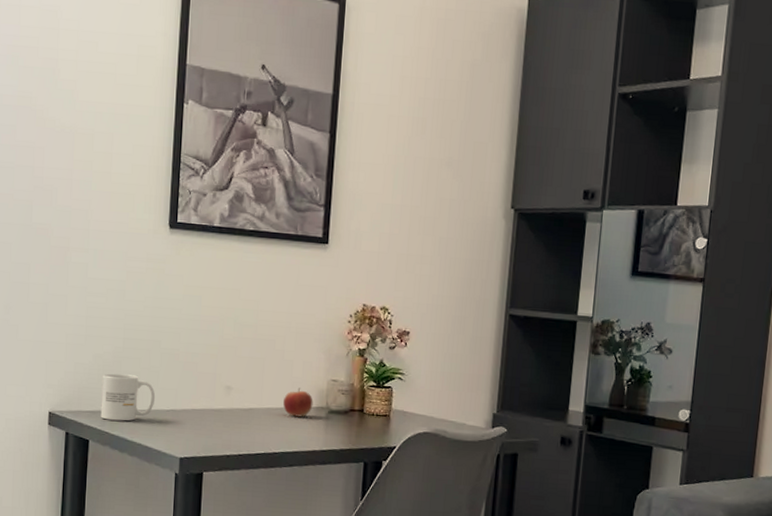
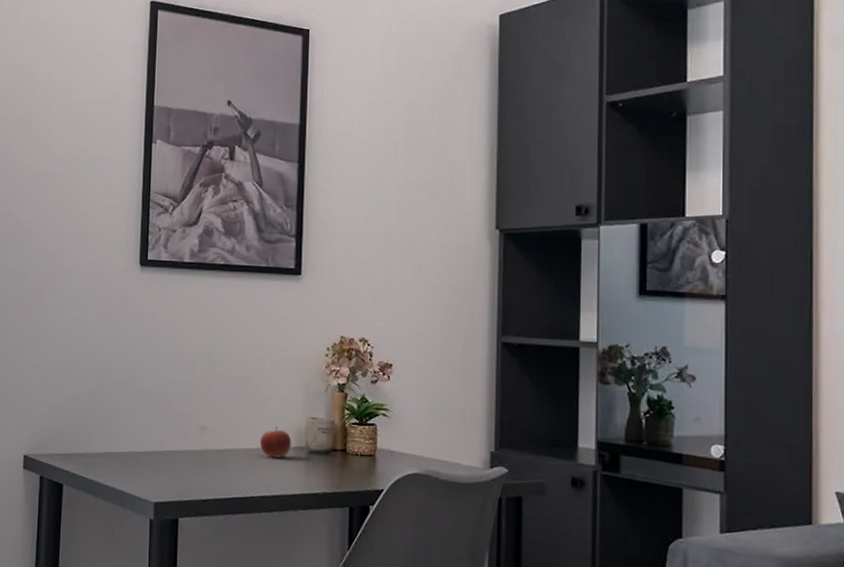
mug: present [100,373,156,421] -> none [74,414,129,464]

